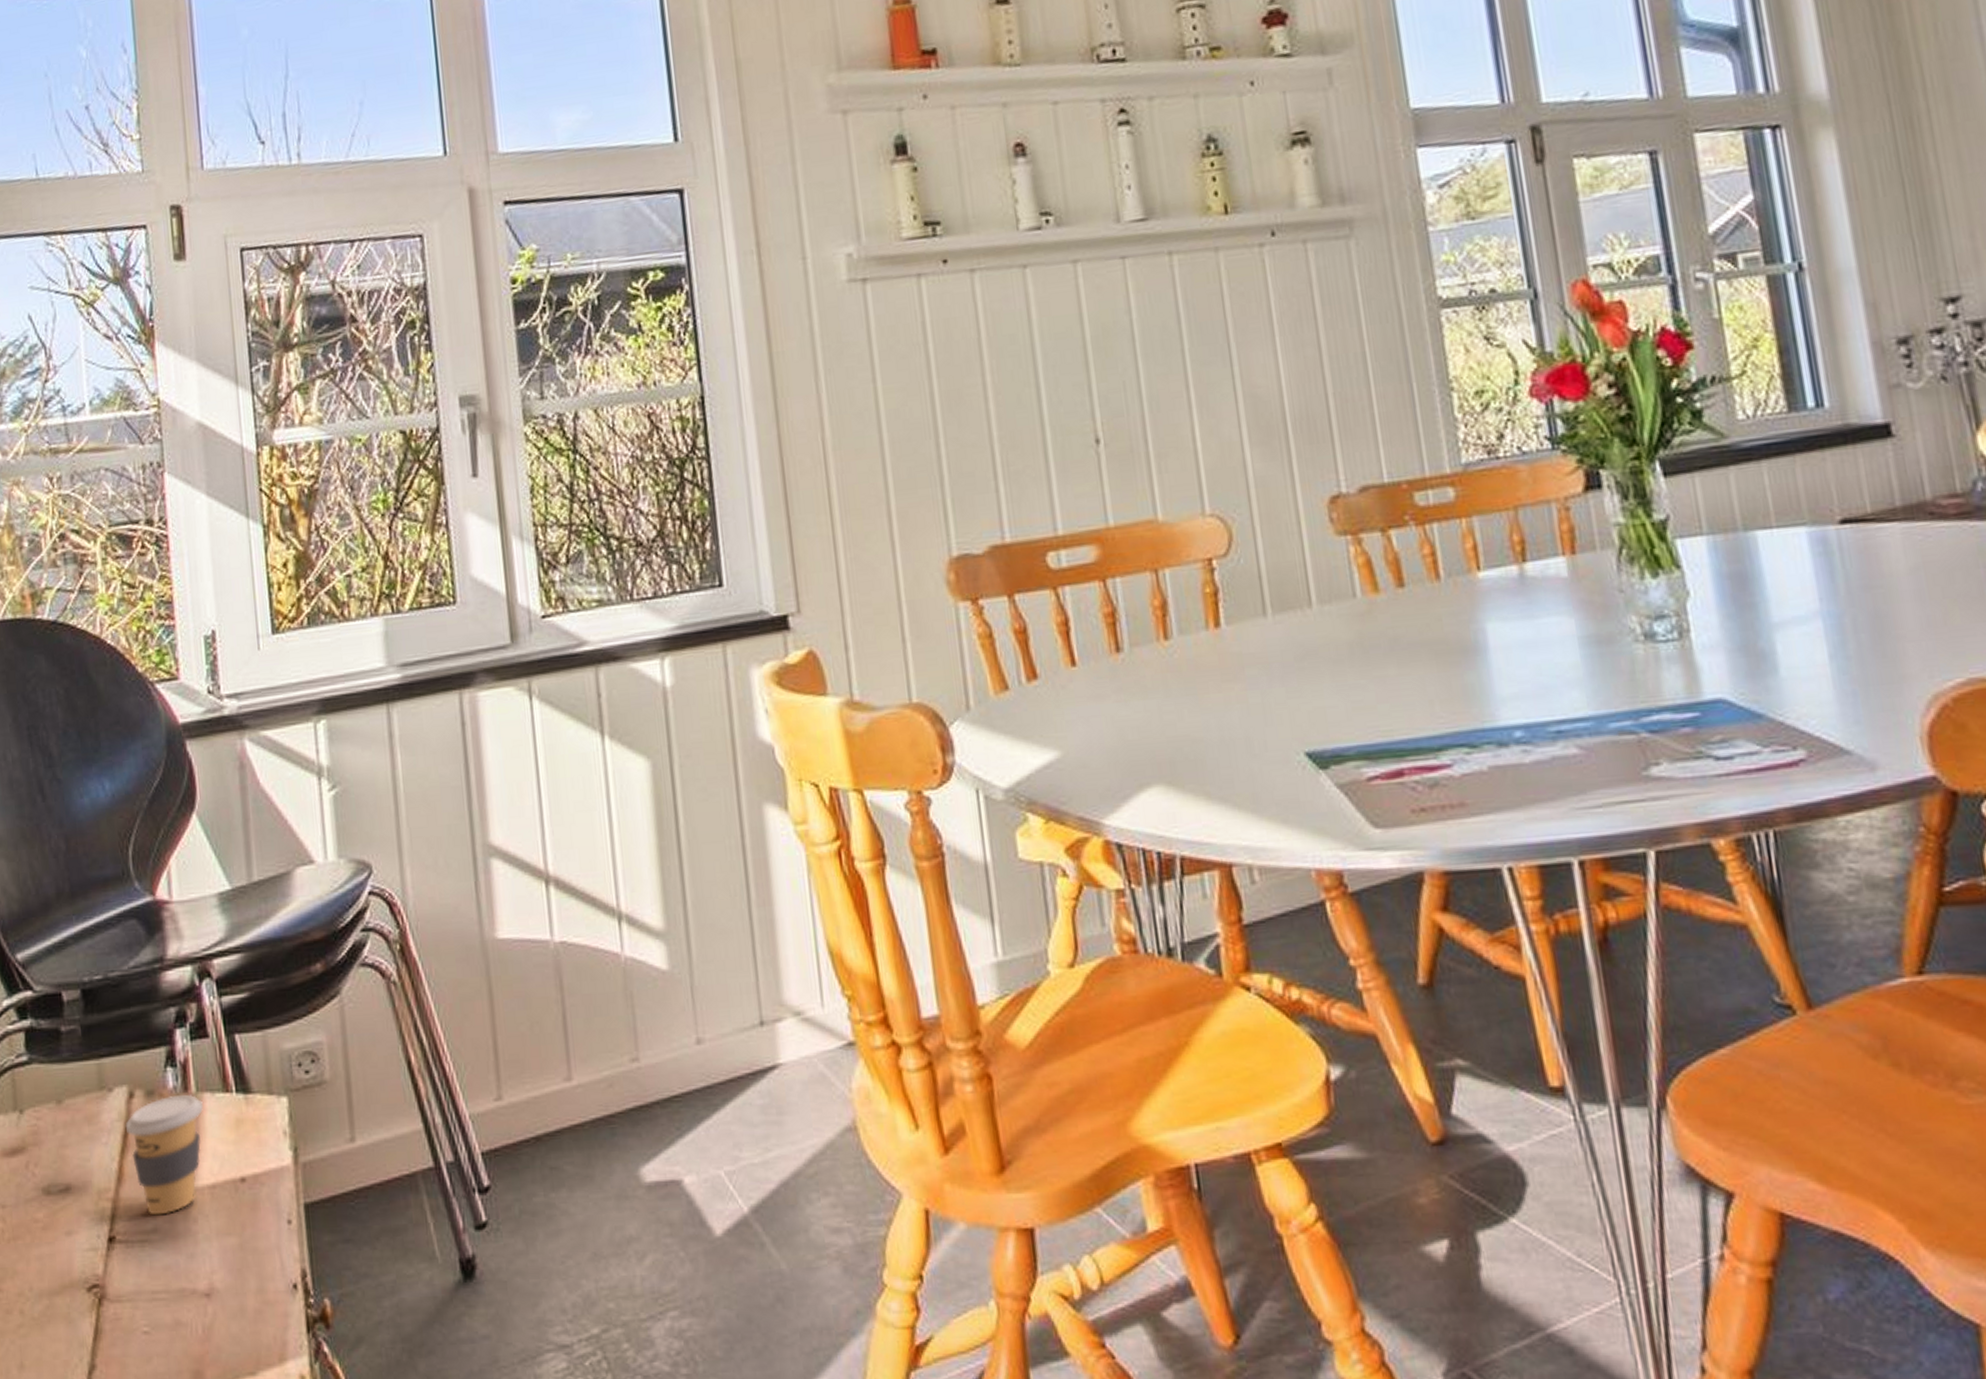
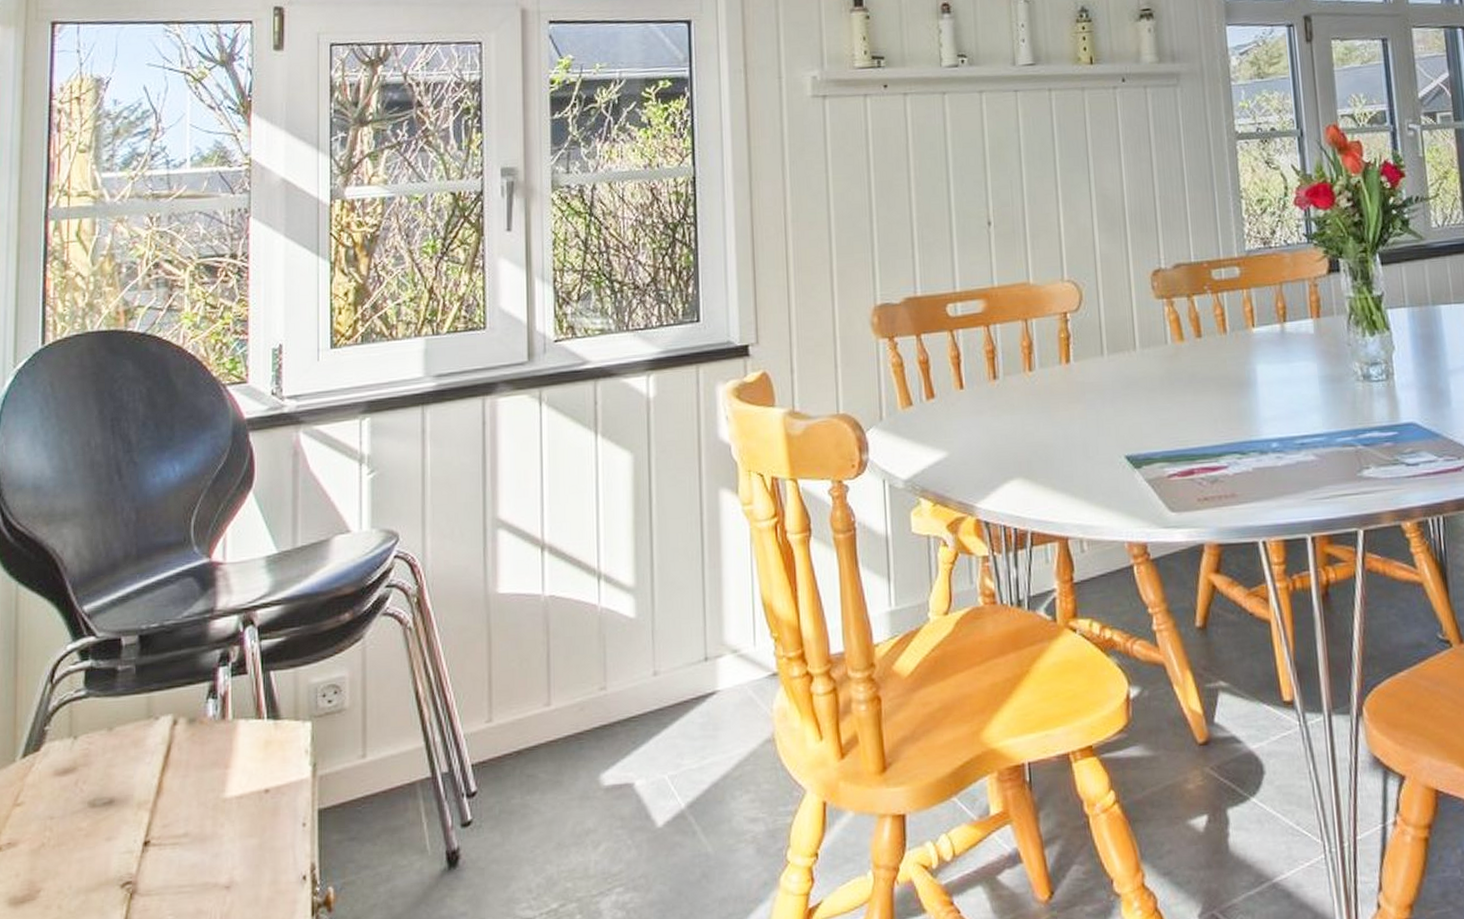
coffee cup: present [125,1094,203,1216] -> none [167,721,237,822]

